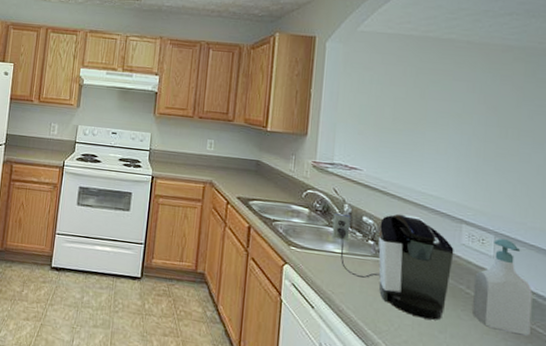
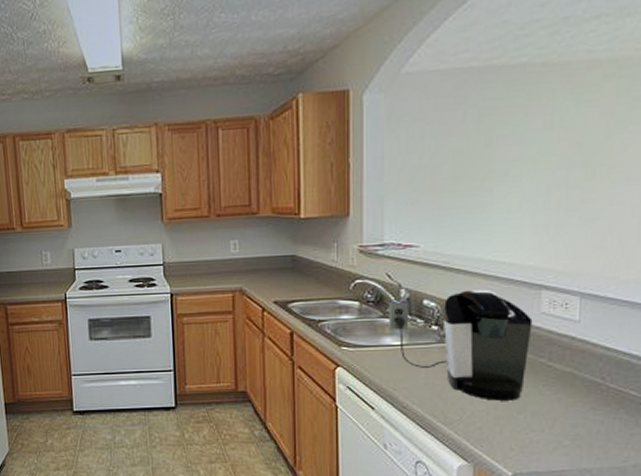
soap bottle: present [471,238,533,336] -> none [554,298,625,401]

